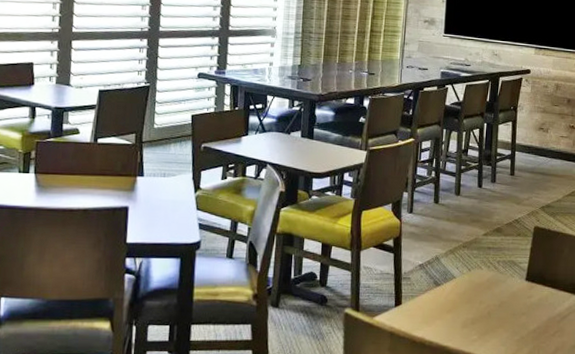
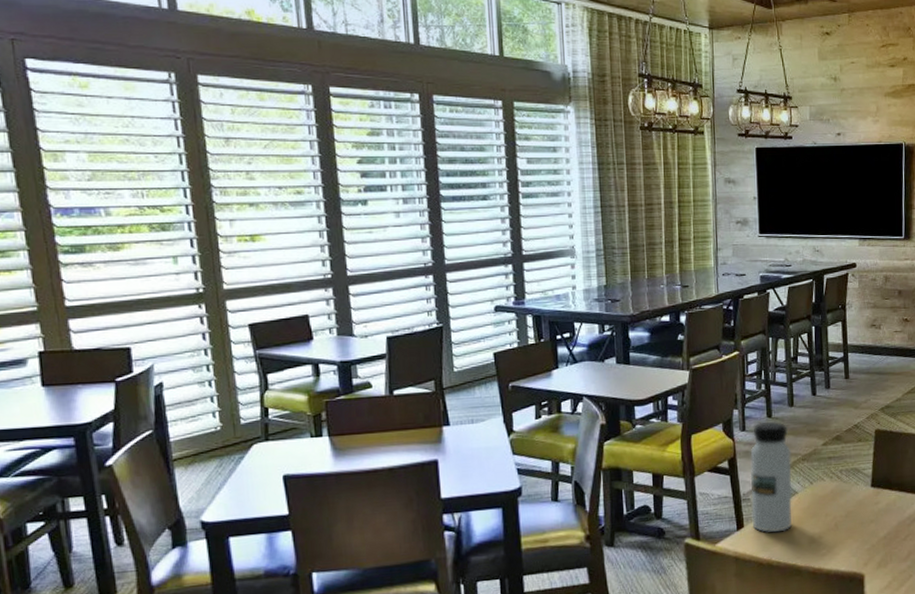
water bottle: none [410,206,453,314] -> present [750,421,793,533]

